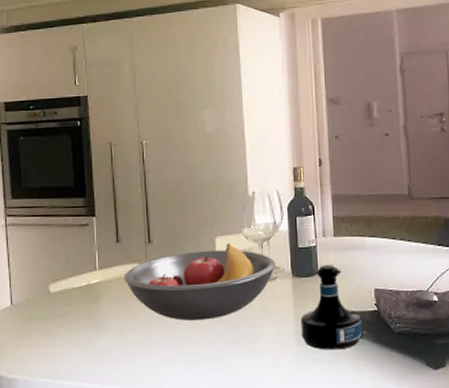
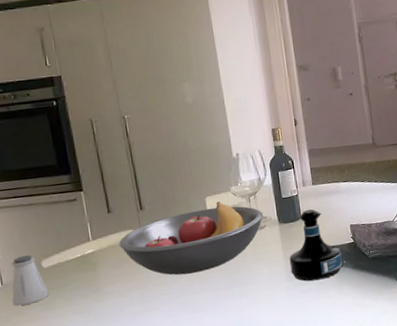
saltshaker: none [19,277,53,329] -> present [11,255,49,306]

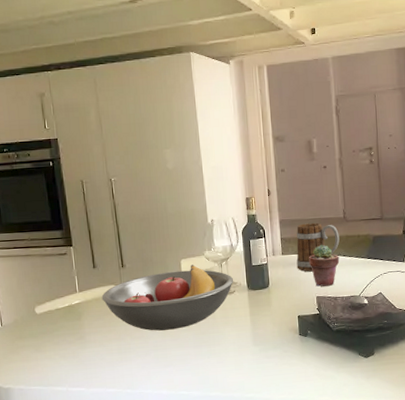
saltshaker: present [11,255,49,306] -> none [9,301,41,346]
tequila bottle: present [289,209,343,282] -> none [256,278,307,348]
mug: none [326,150,370,201] -> present [296,222,340,272]
potted succulent: none [339,172,371,215] -> present [308,245,340,287]

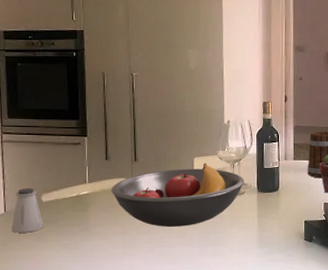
saltshaker: none [9,301,41,346] -> present [11,188,44,233]

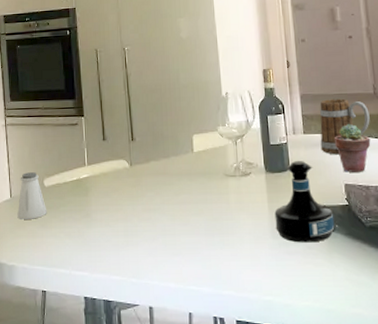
fruit bowl: present [111,163,245,227] -> none [110,140,250,213]
tequila bottle: none [262,183,313,252] -> present [274,161,335,243]

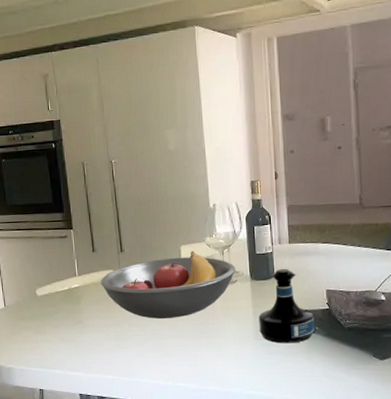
saltshaker: present [17,172,47,219] -> none [12,283,41,326]
fruit bowl: none [110,140,250,213] -> present [100,251,236,319]
mug: present [320,98,370,155] -> none [305,209,354,263]
potted succulent: present [334,124,371,172] -> none [318,234,354,279]

